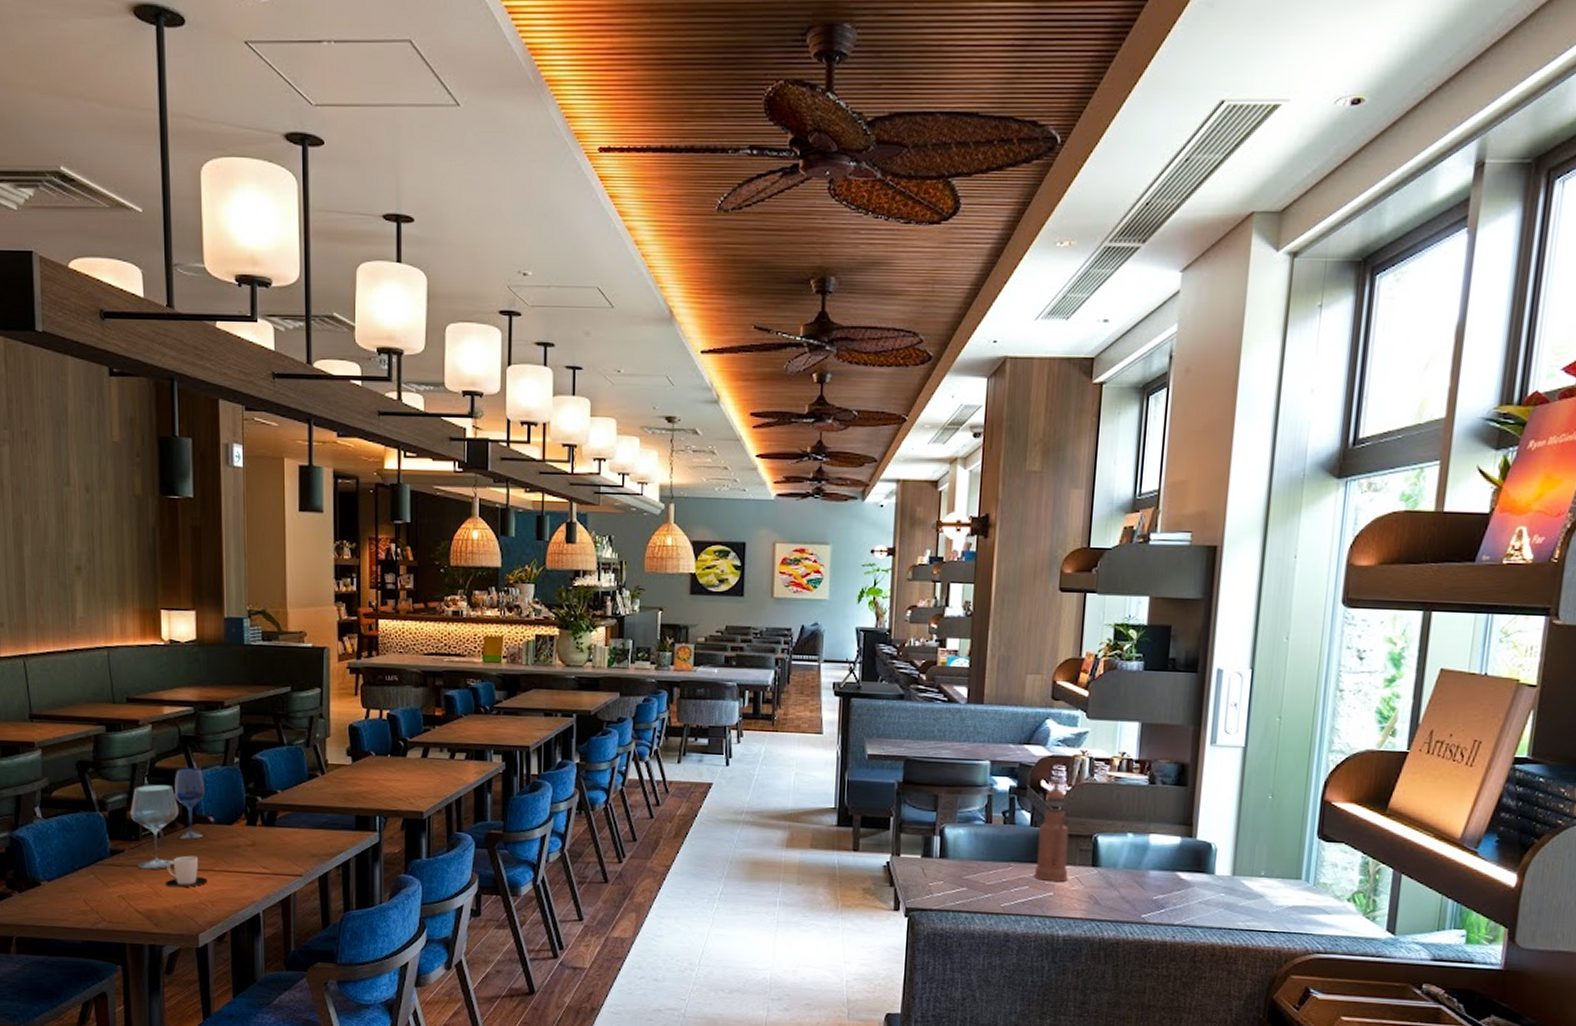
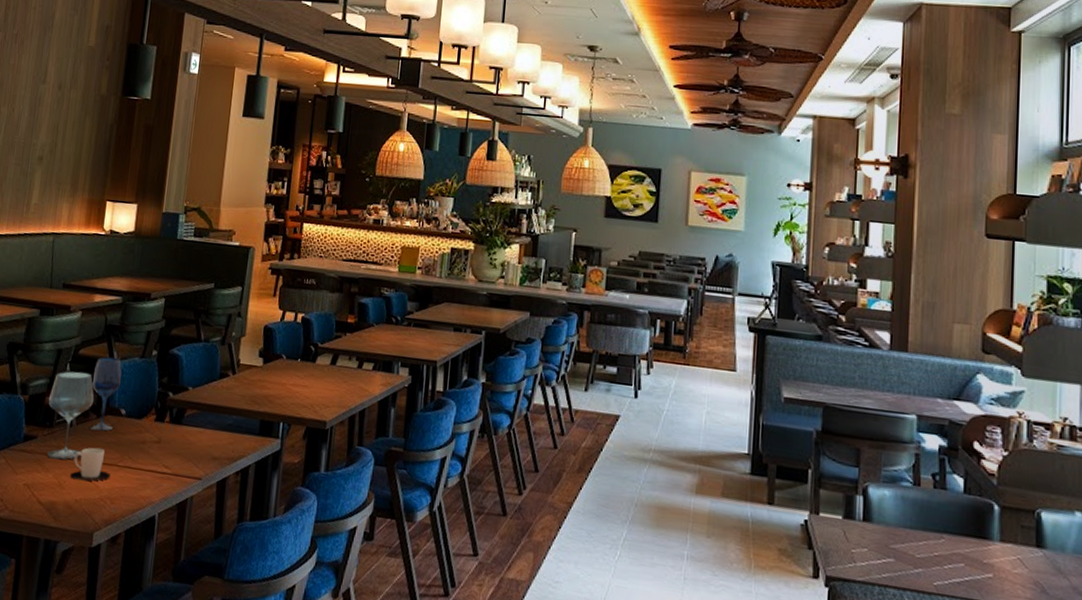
coffeepot: present [1034,782,1069,882] -> none [970,445,1009,563]

